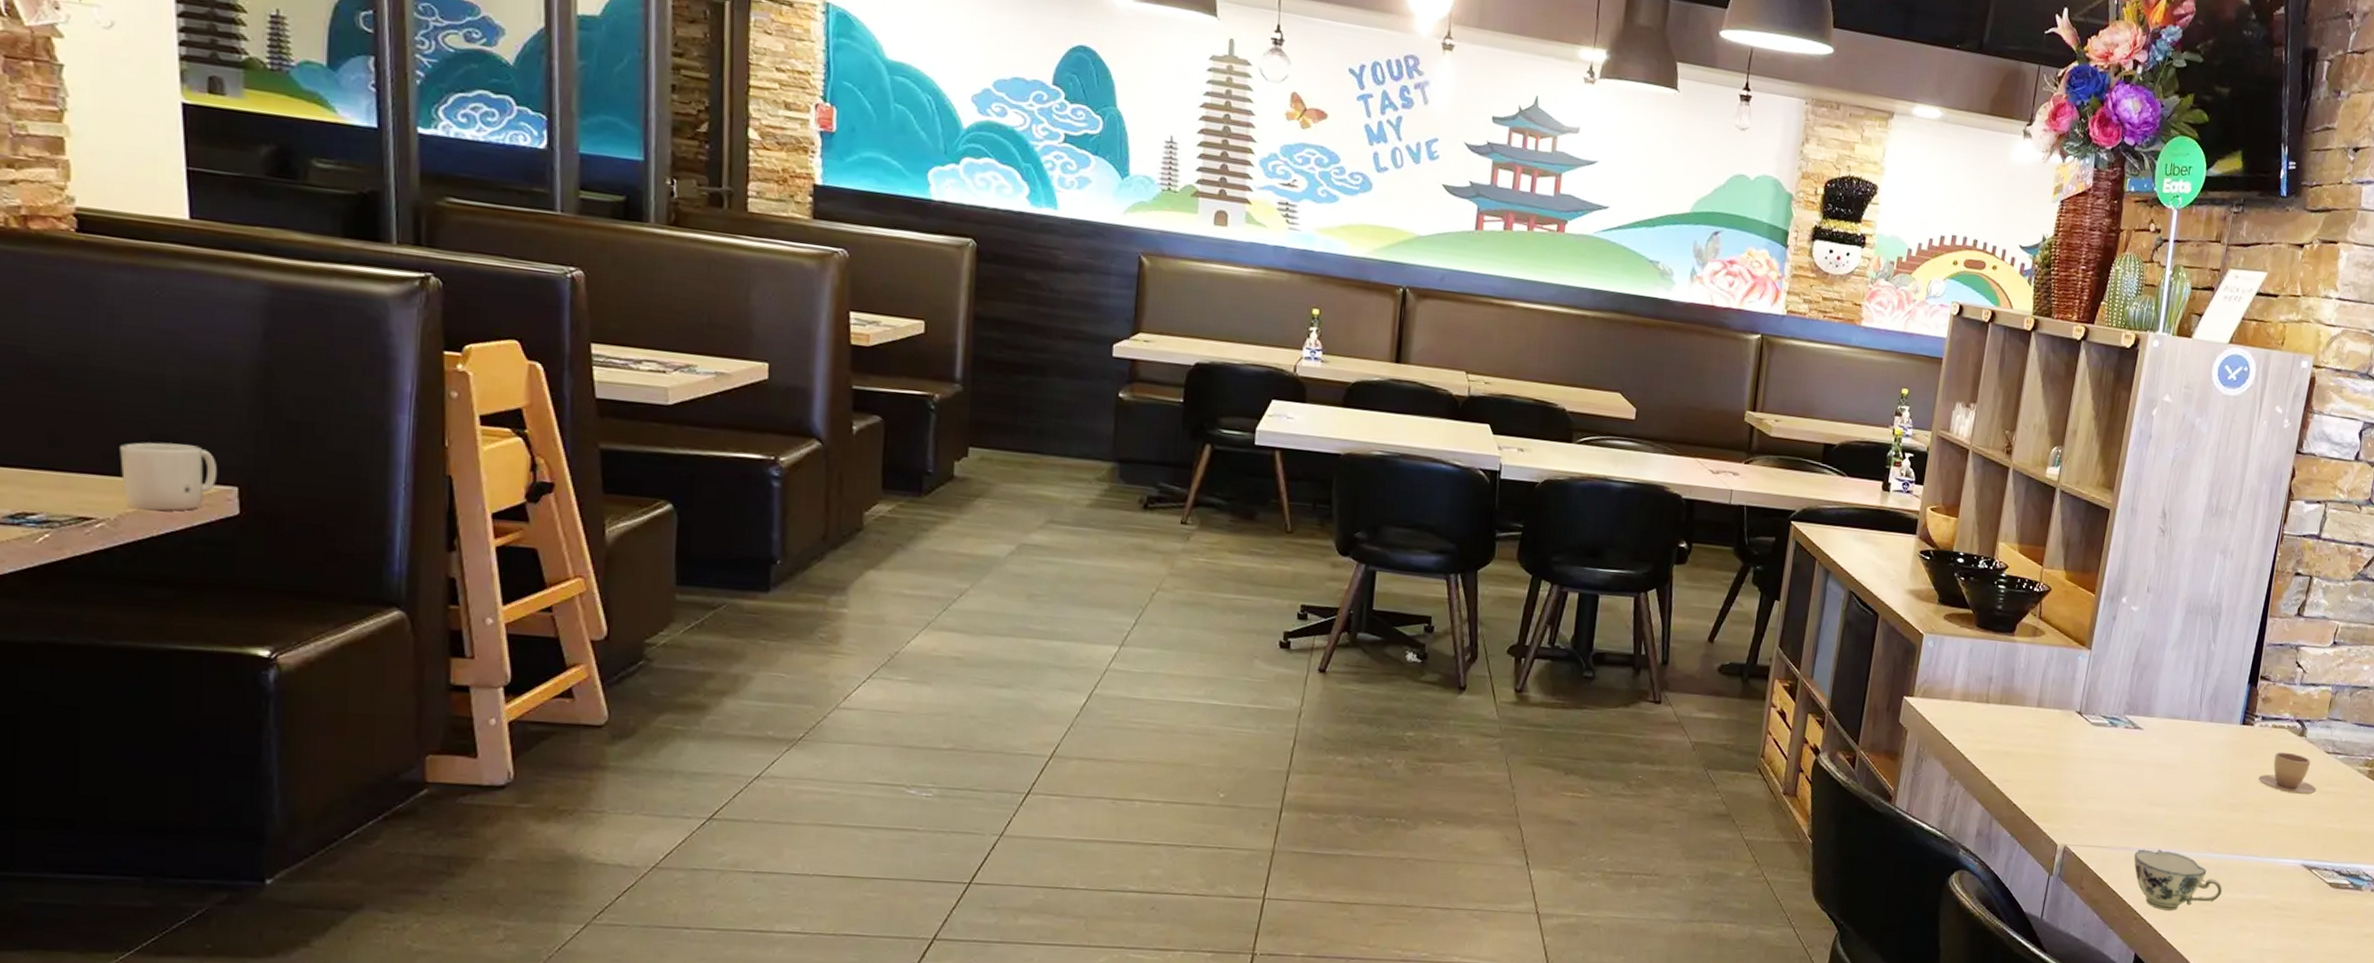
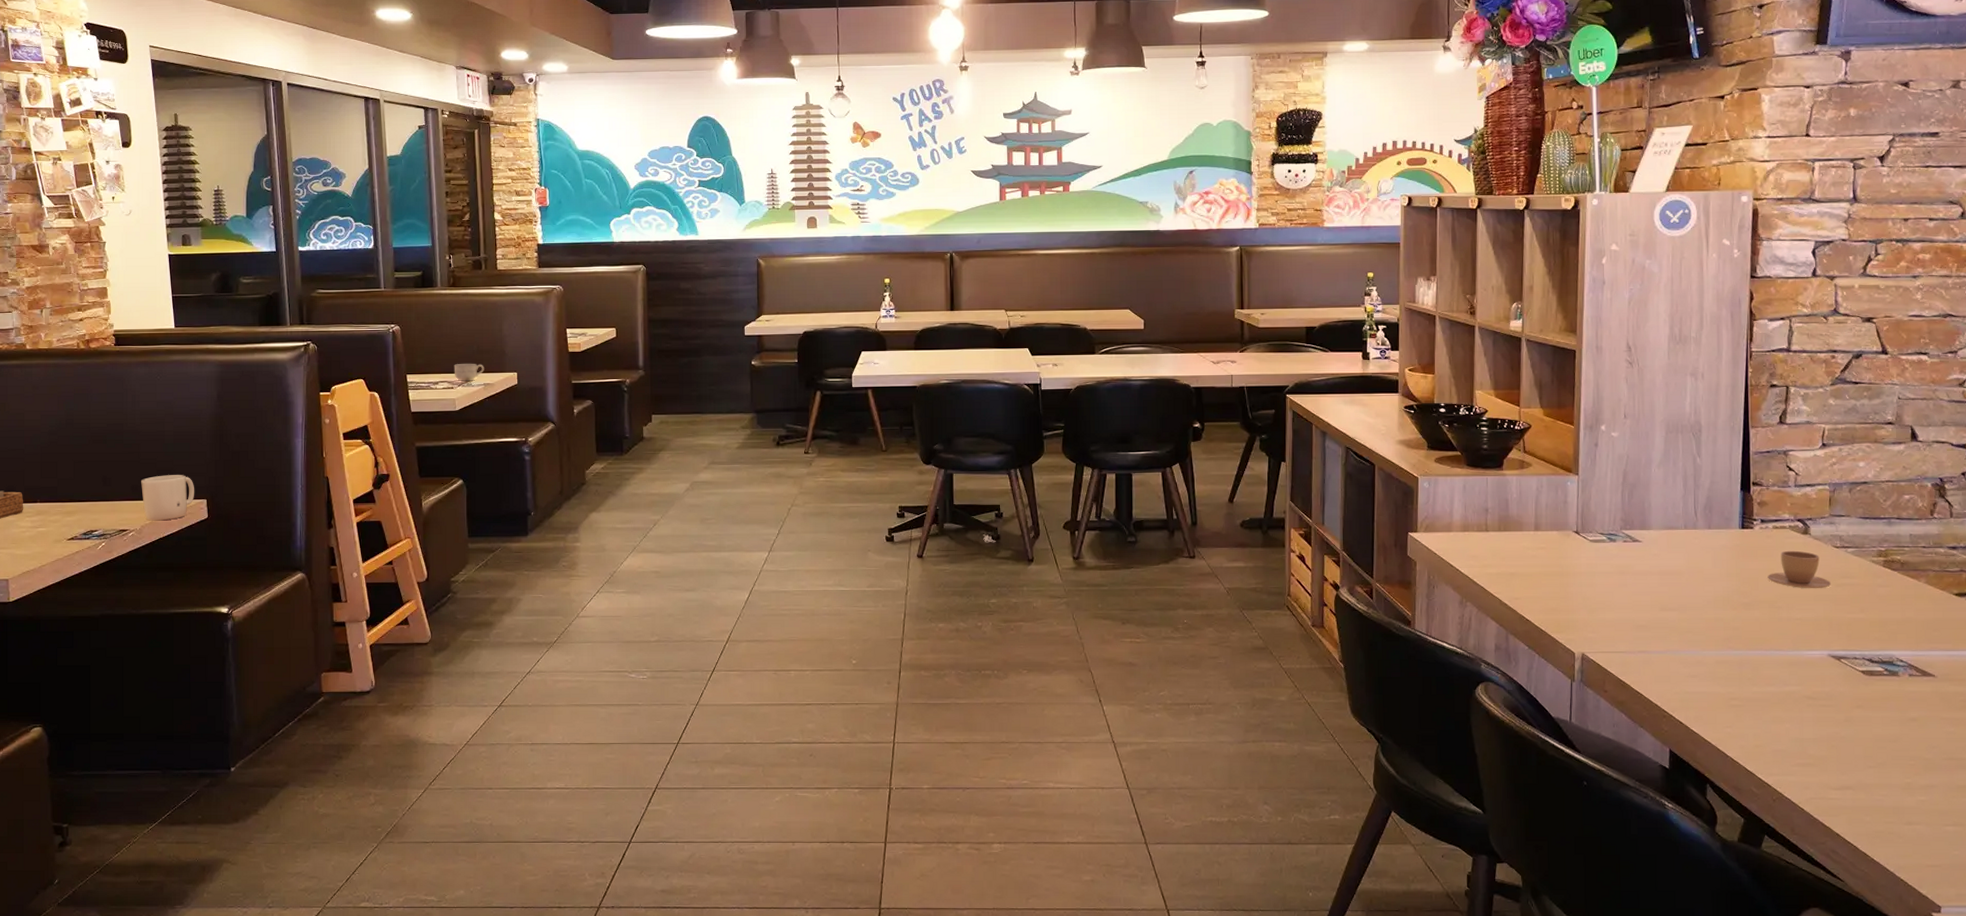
teacup: none [668,338,718,366] -> present [454,363,484,381]
teacup: present [2133,849,2223,911] -> none [1653,650,1750,707]

